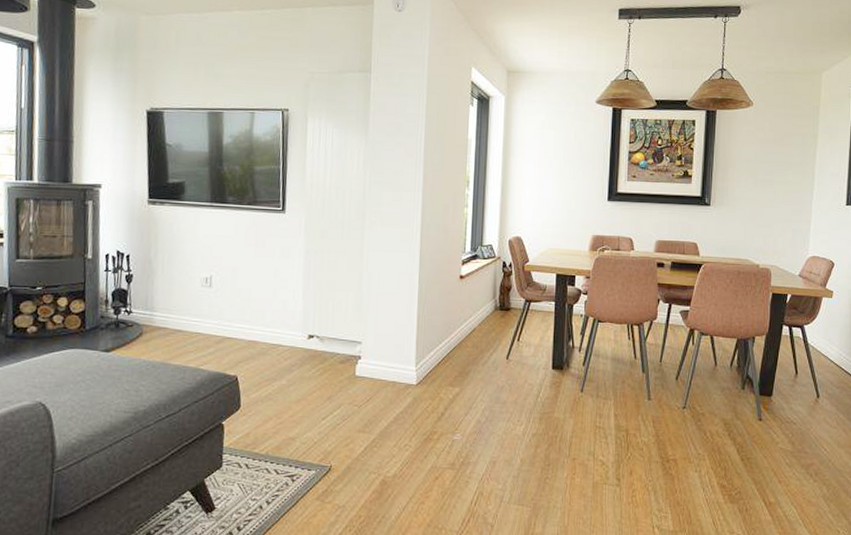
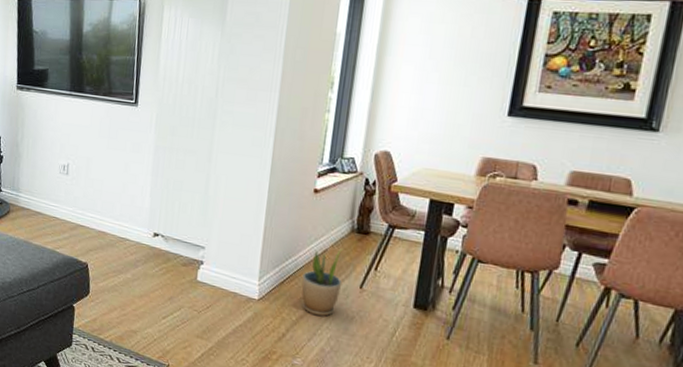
potted plant: none [455,326,490,391] -> present [301,248,343,317]

